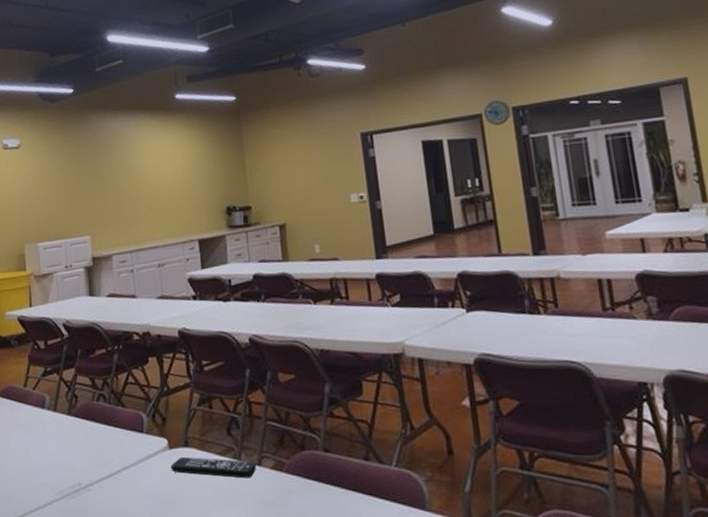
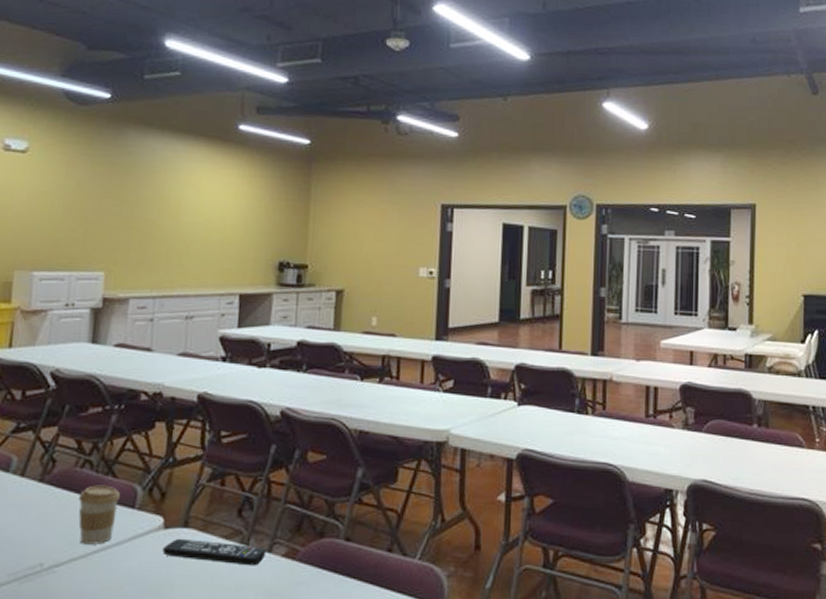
coffee cup: none [99,414,130,466] -> present [78,485,120,545]

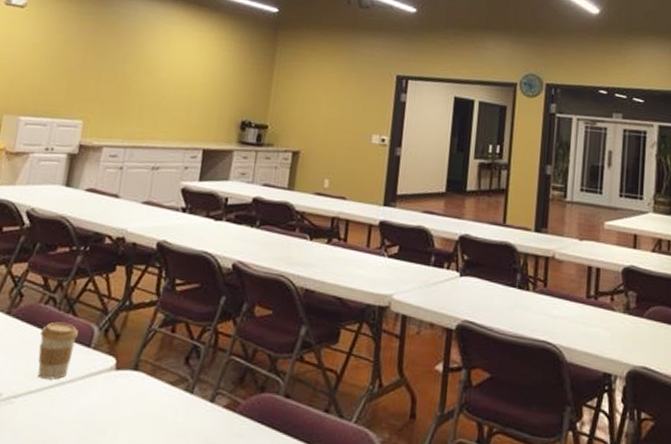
remote control: present [162,538,267,566] -> none [112,380,210,415]

